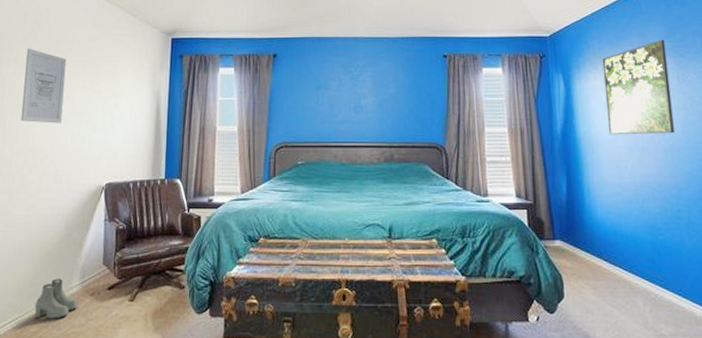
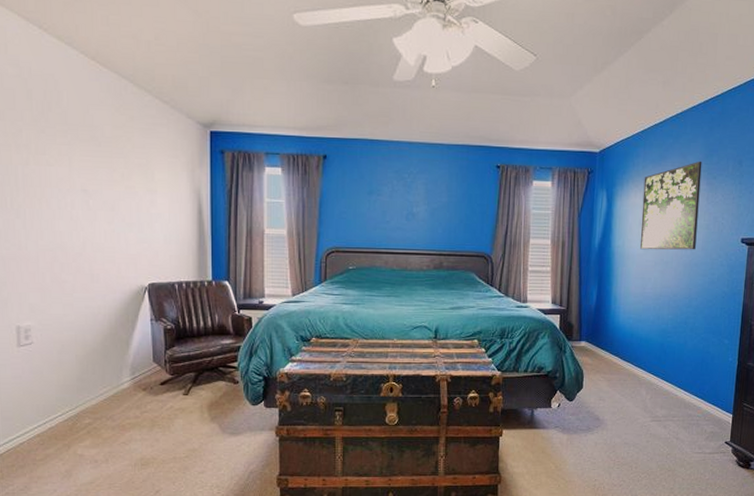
wall art: present [21,48,67,124] -> none [38,132,91,220]
boots: present [34,278,79,319] -> none [85,375,131,412]

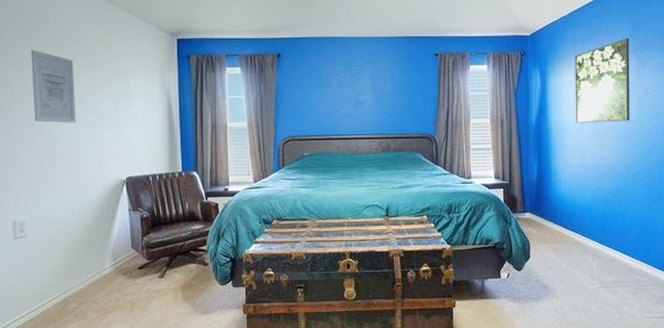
wall art: none [38,132,91,220] -> present [30,49,76,123]

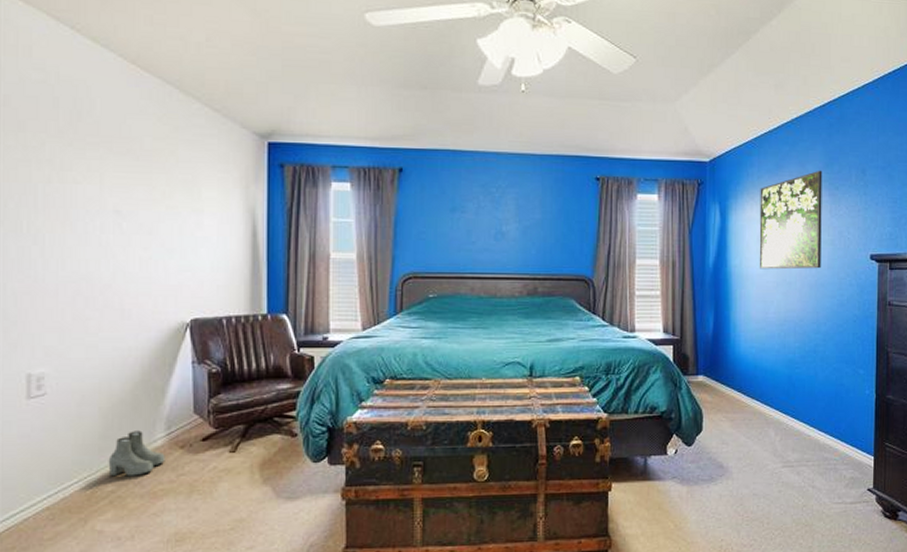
wall art: present [30,49,76,123] -> none [64,145,125,246]
boots: none [72,262,113,296] -> present [108,430,165,477]

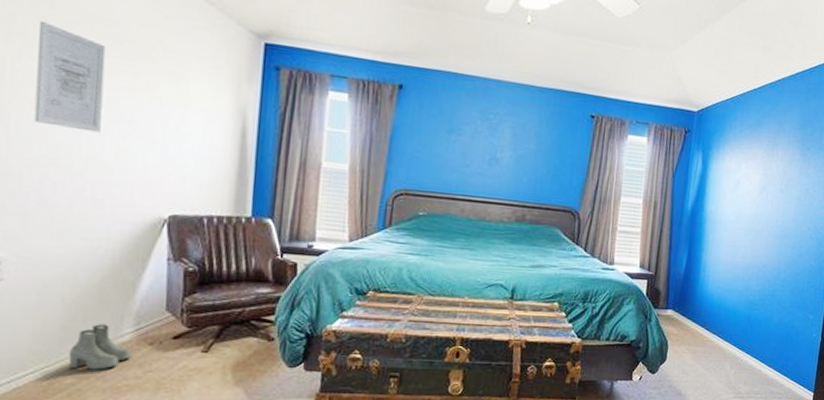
wall art: none [64,145,125,246] -> present [34,20,106,133]
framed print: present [759,170,823,270] -> none [732,130,797,221]

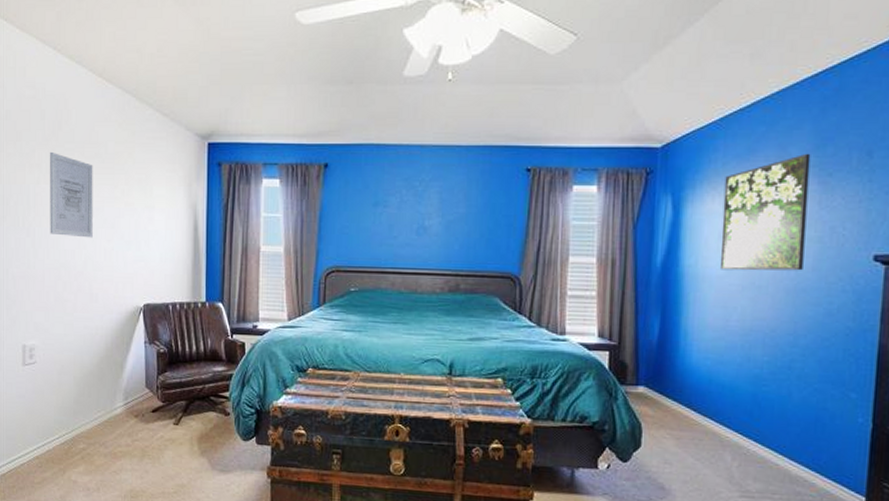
boots: present [68,324,132,370] -> none [80,398,123,438]
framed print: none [732,130,797,221] -> present [719,153,811,271]

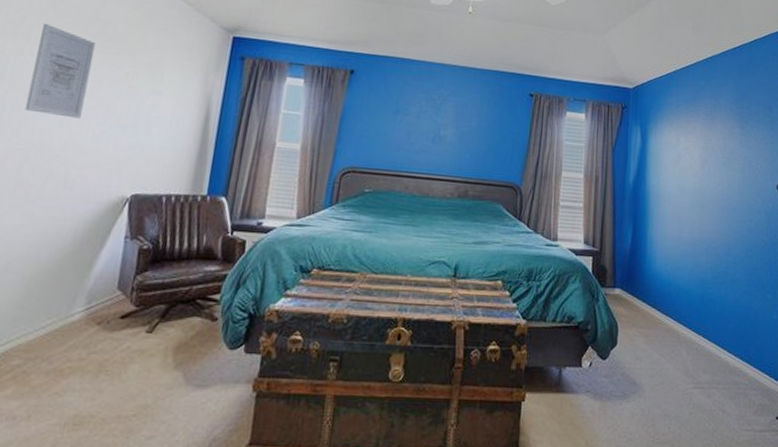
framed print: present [719,153,811,271] -> none [675,104,734,194]

